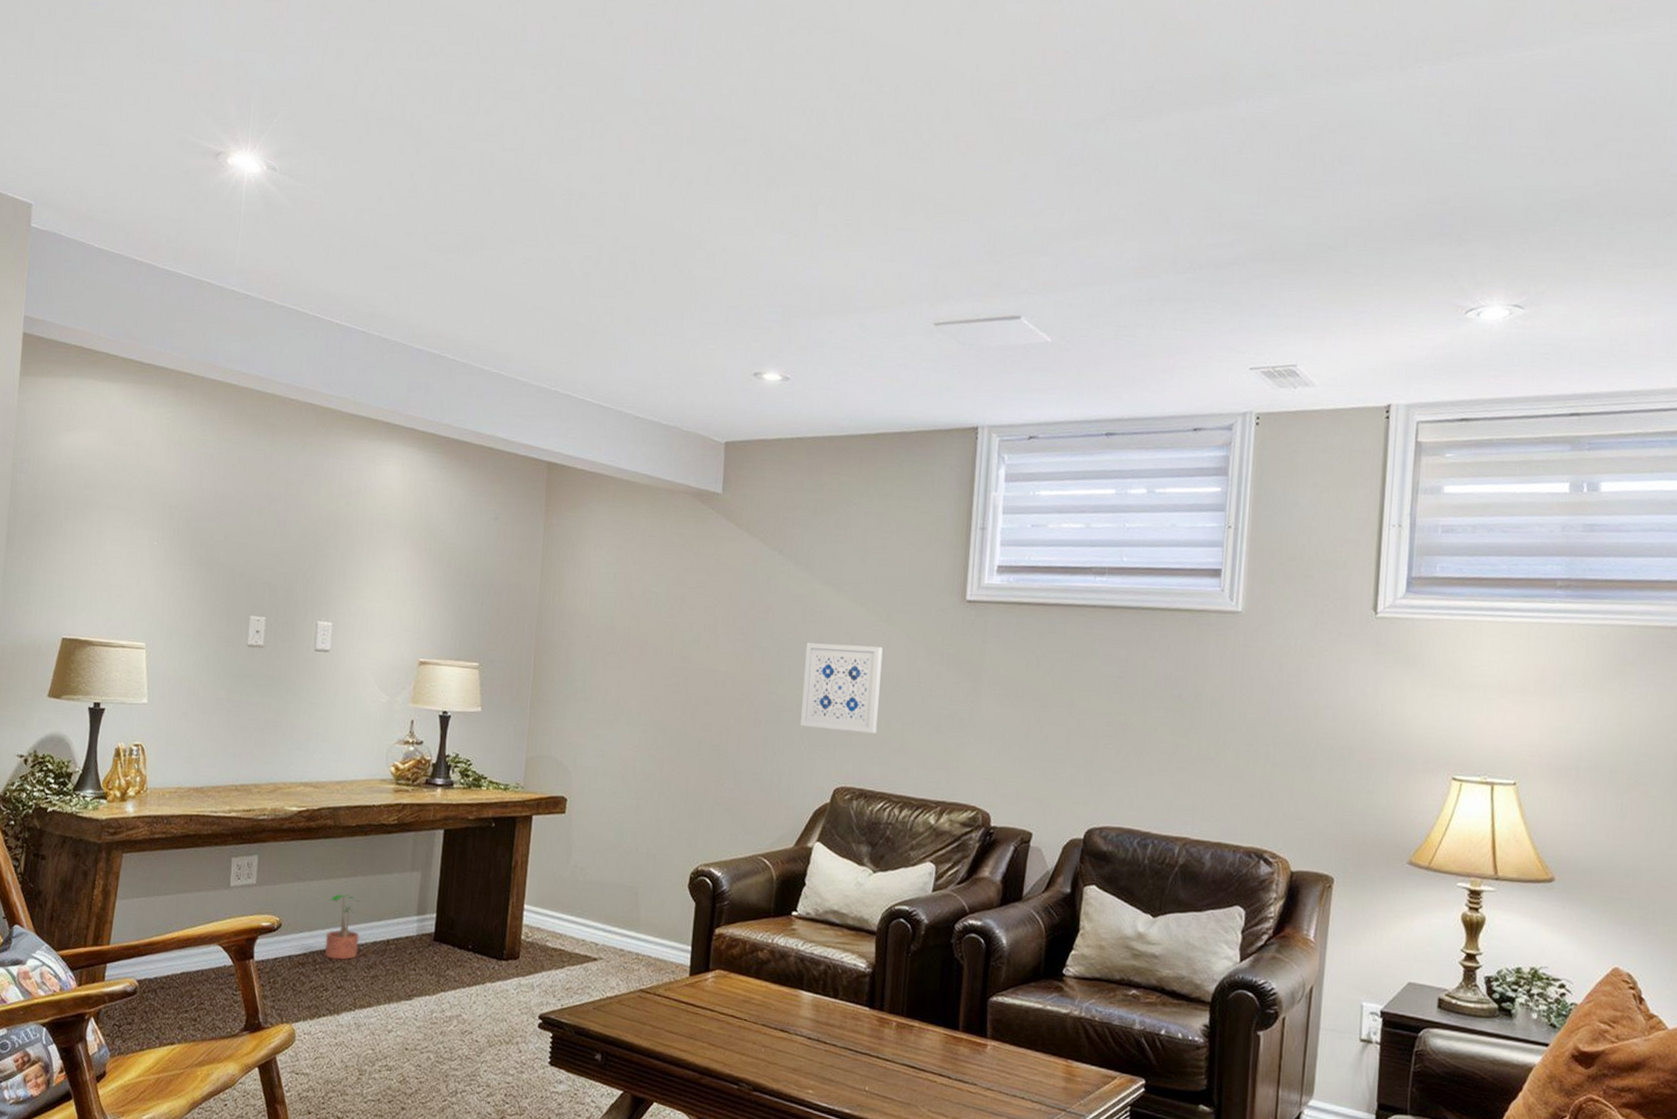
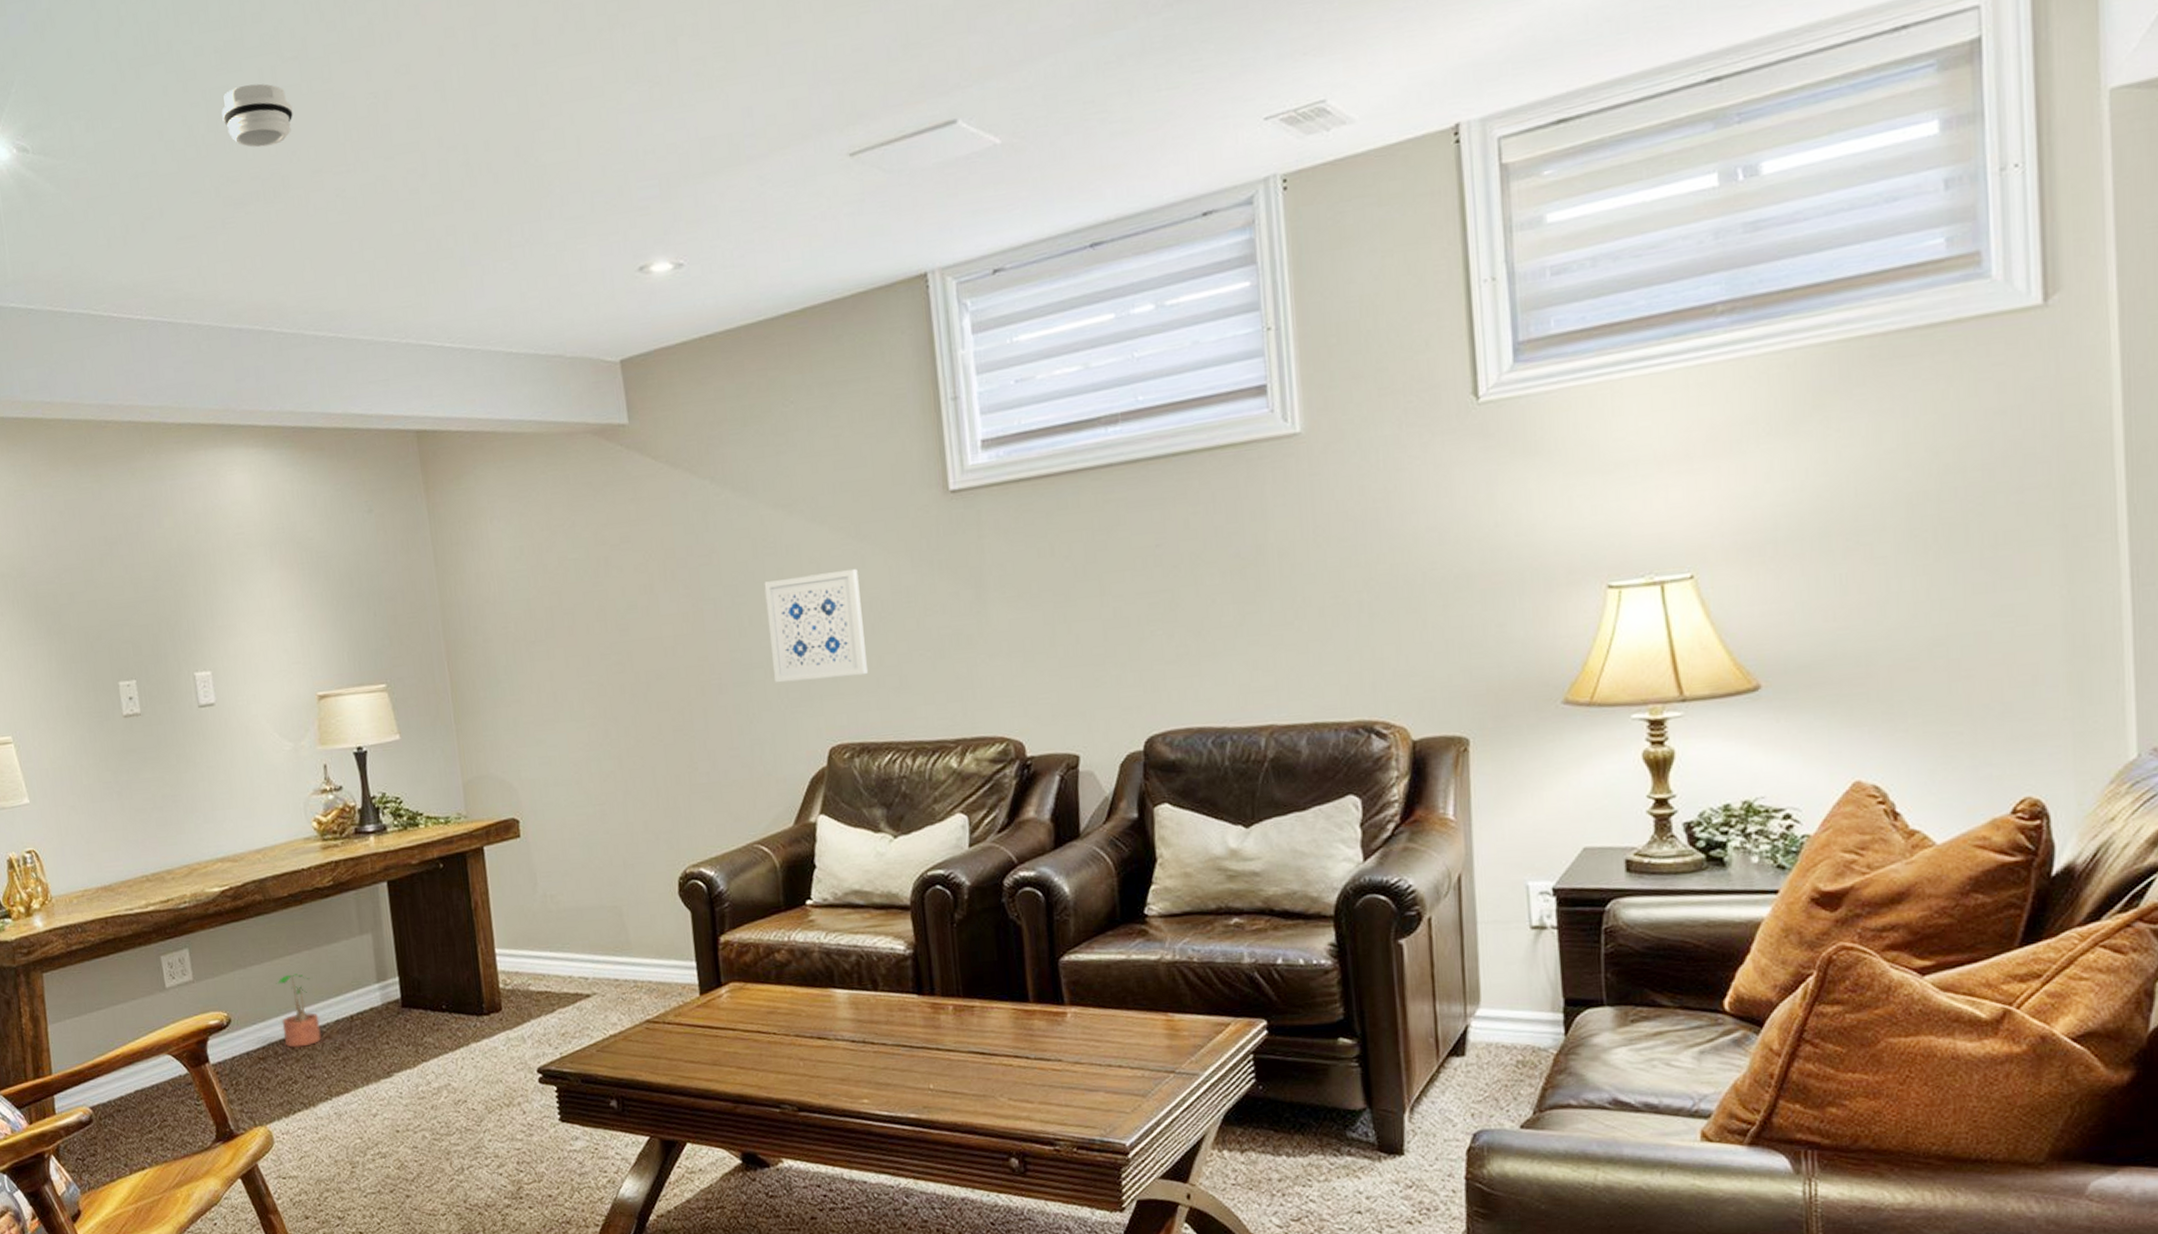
smoke detector: none [443,161,502,212] -> present [221,83,293,148]

